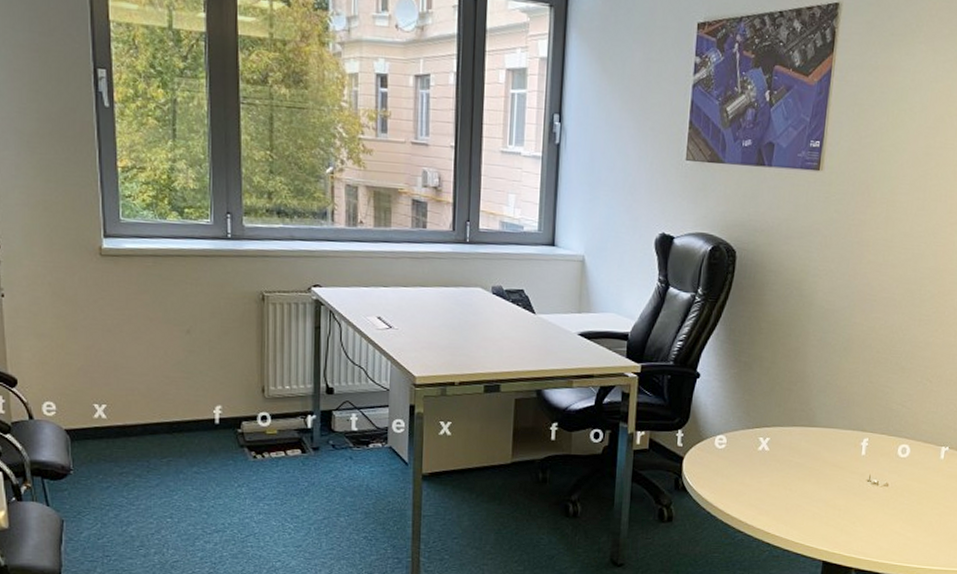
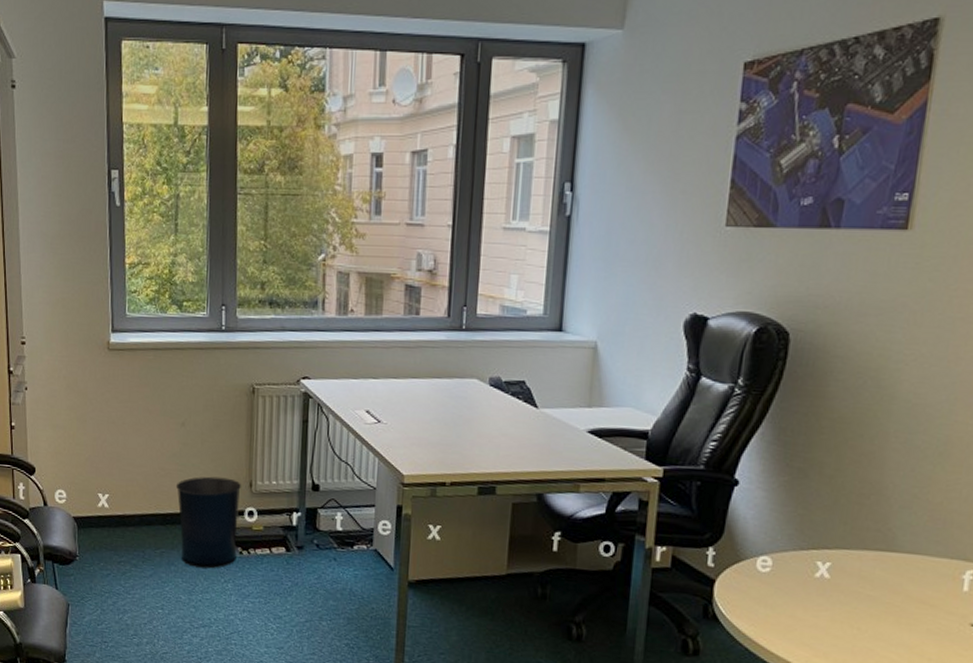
waste bin: none [182,383,253,474] -> present [175,476,241,568]

